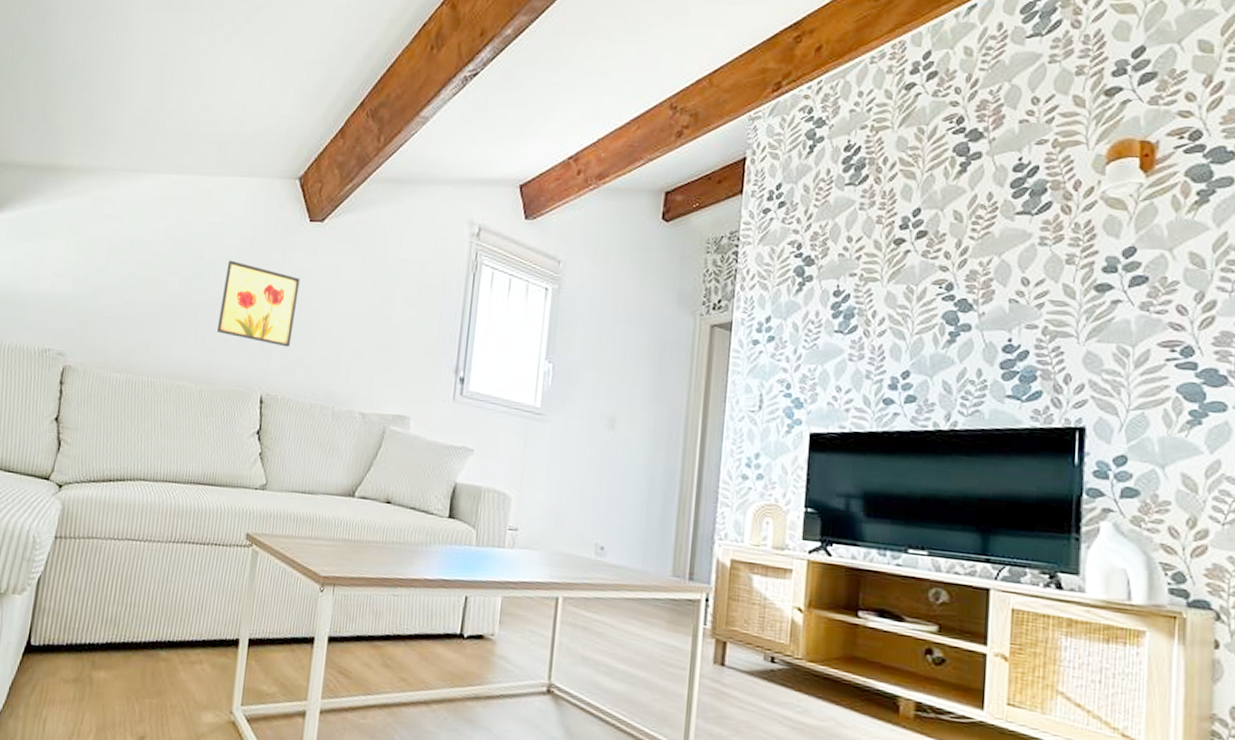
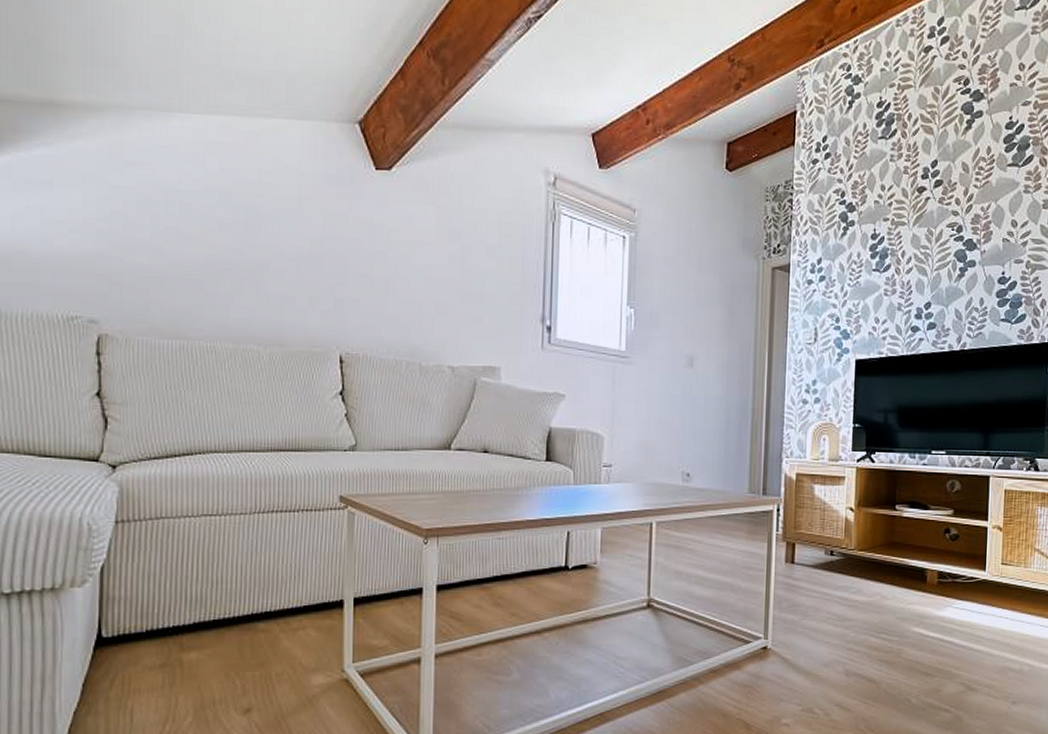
wall art: present [217,260,300,348] -> none [283,212,371,304]

